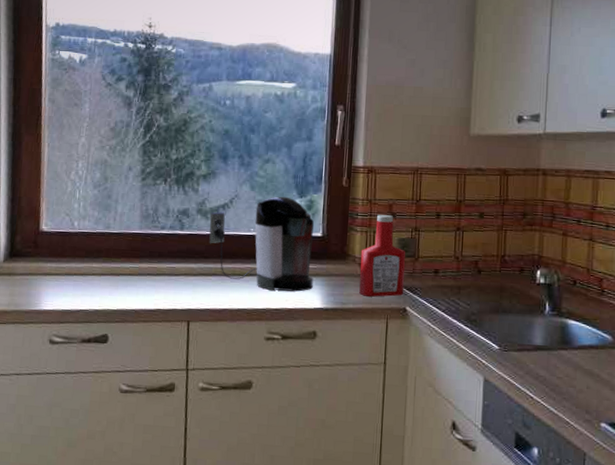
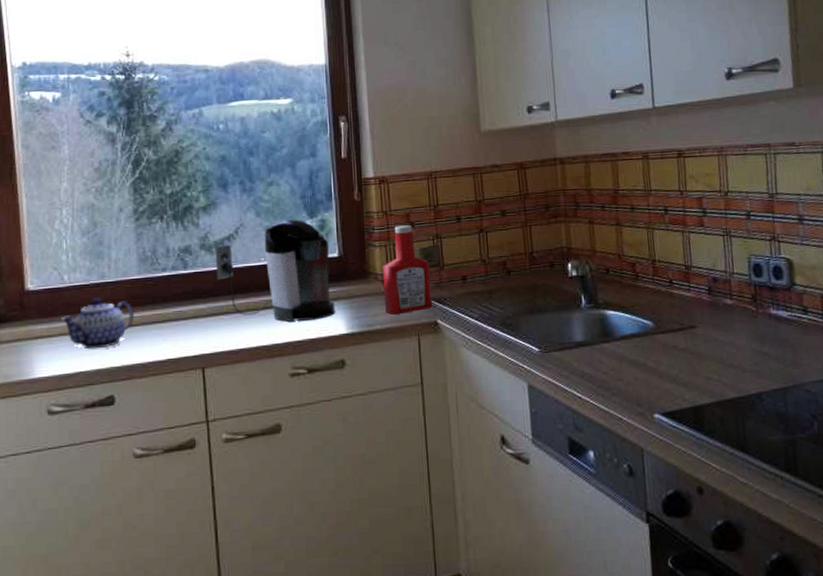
teapot: none [67,245,133,292] -> present [60,298,135,350]

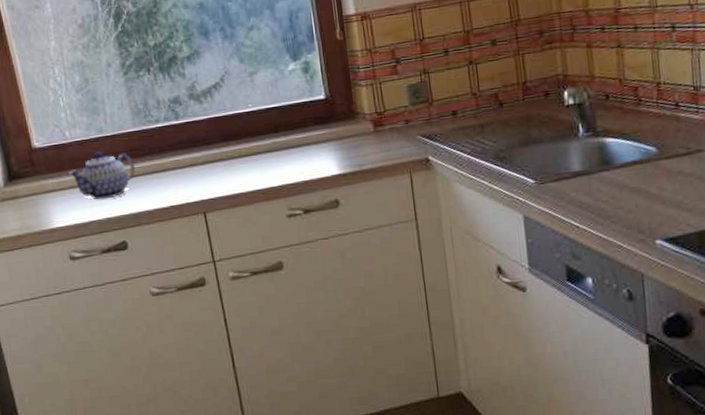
coffee maker: present [215,219,335,322] -> none [202,63,326,166]
ketchup bottle: present [382,225,433,315] -> none [369,62,424,154]

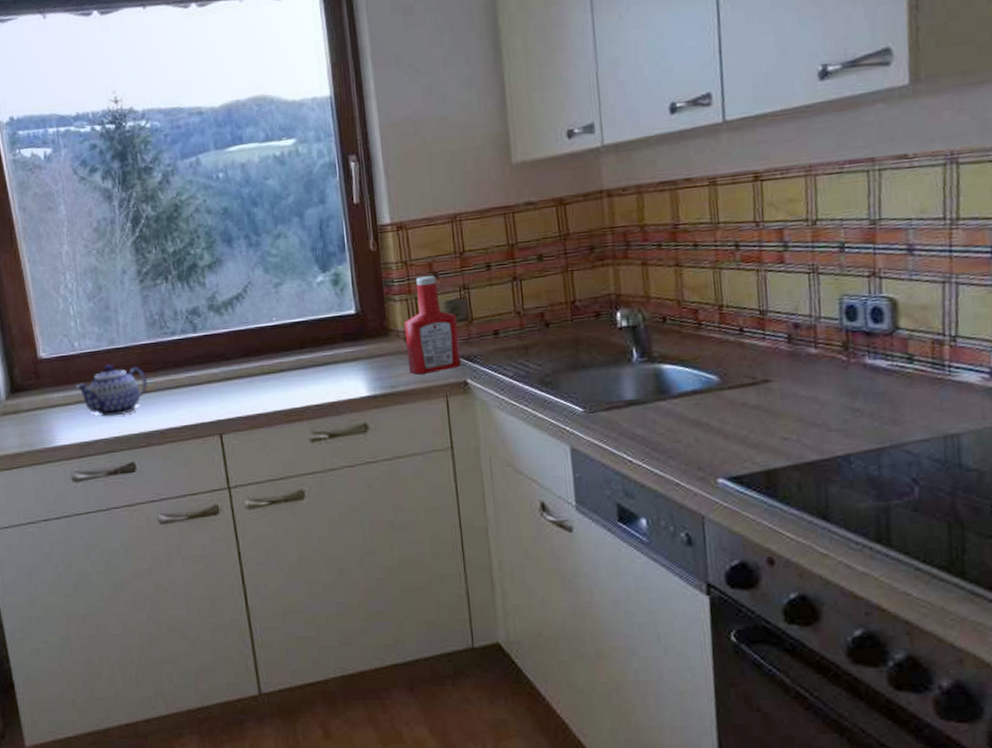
ketchup bottle: none [369,62,424,154] -> present [403,276,462,375]

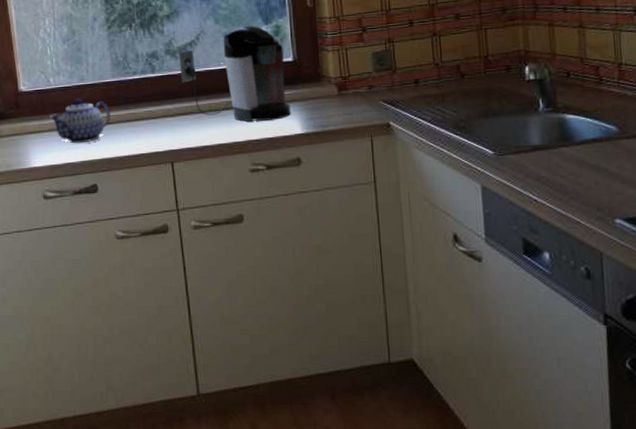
coffee maker: none [223,274,355,385] -> present [178,25,291,122]
ketchup bottle: present [403,276,462,375] -> none [335,30,386,116]

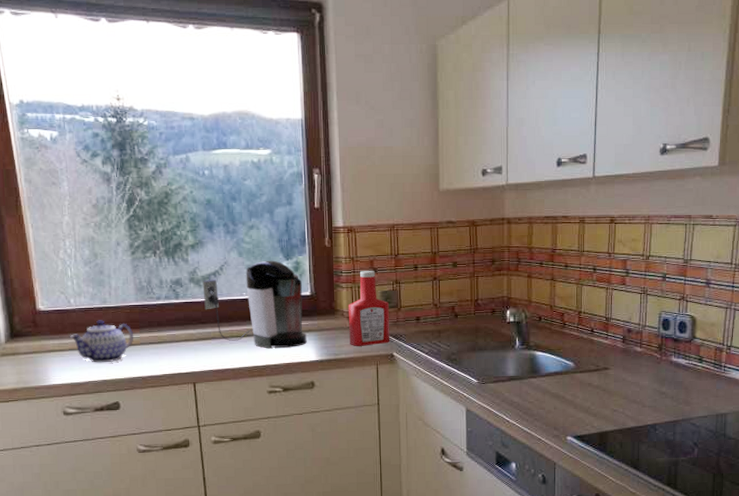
ketchup bottle: none [335,30,386,116] -> present [348,271,390,346]

